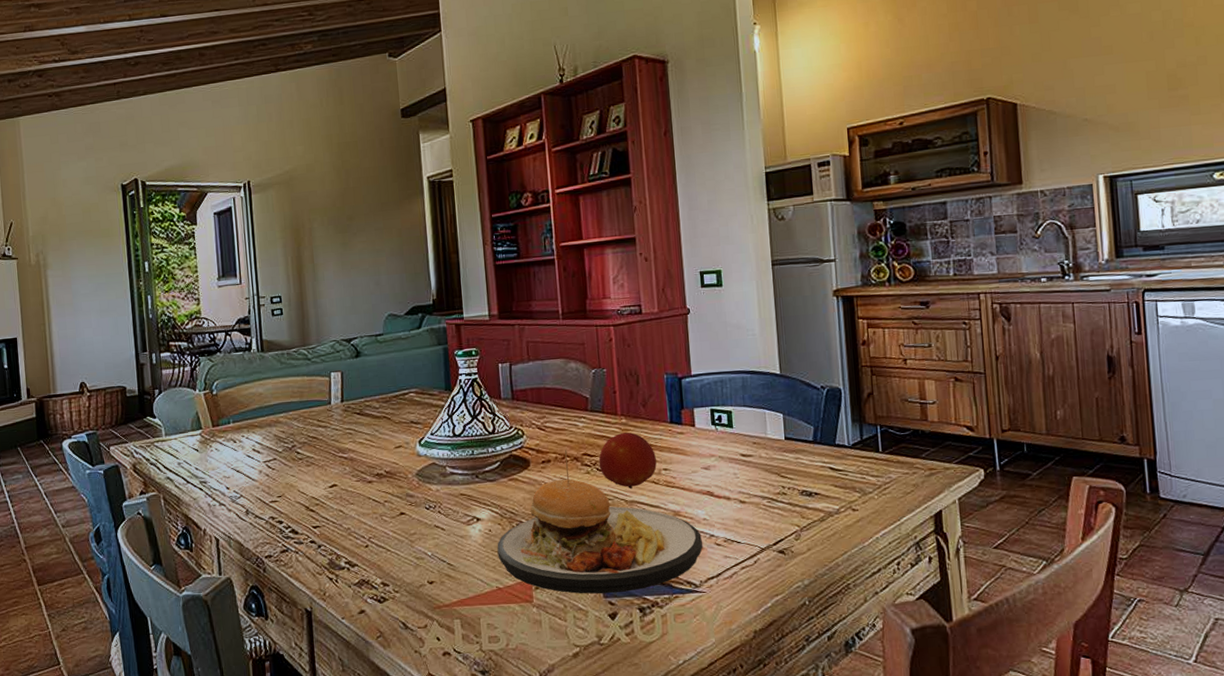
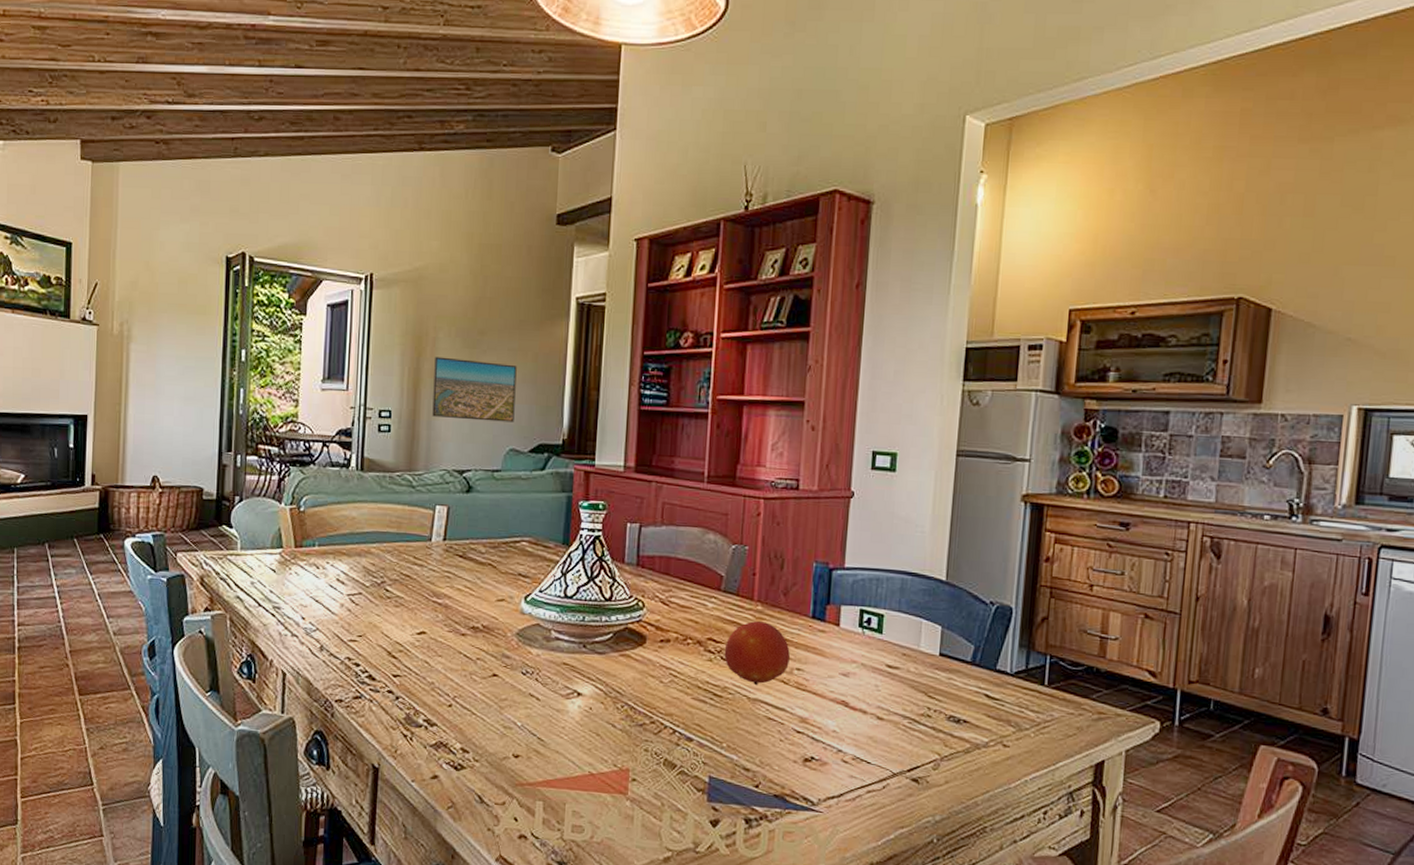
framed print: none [313,242,389,296] -> present [432,356,517,422]
plate: present [497,450,703,594] -> none [595,631,828,799]

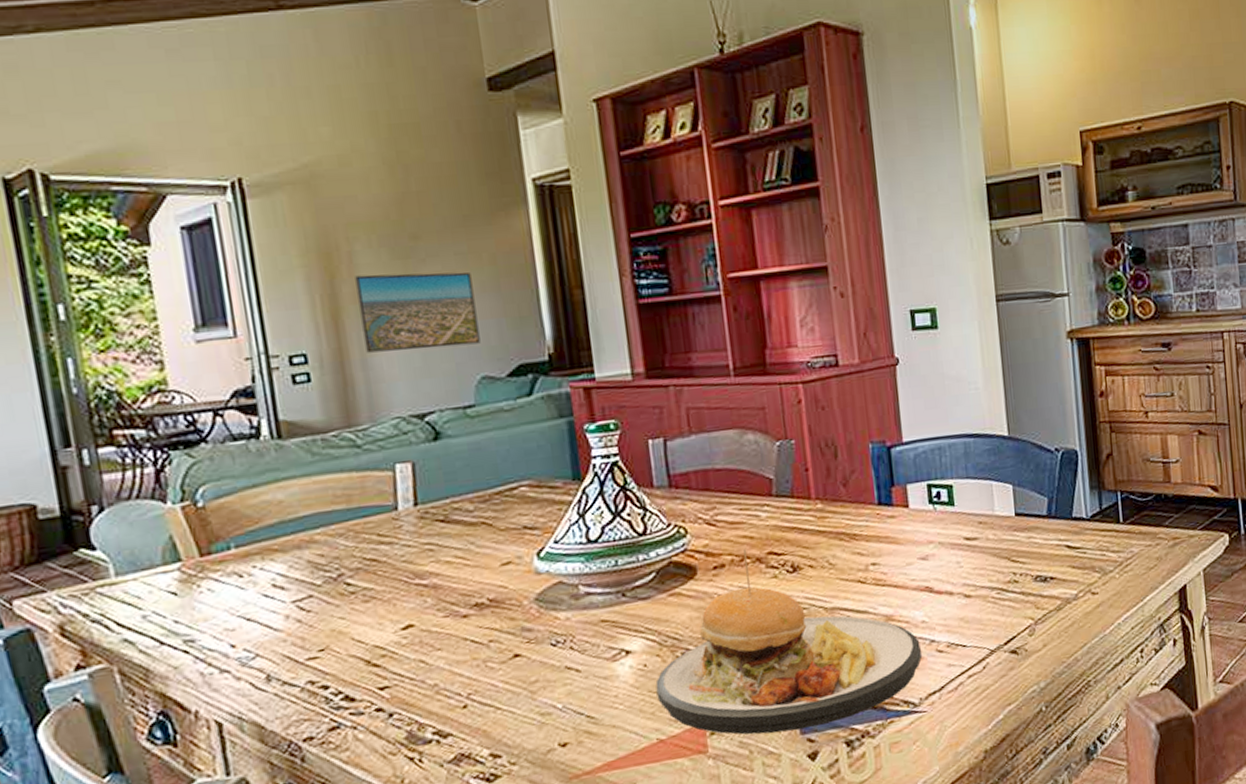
plate: none [595,631,828,799] -> present [655,549,922,735]
fruit: present [724,621,790,686] -> none [788,520,863,593]

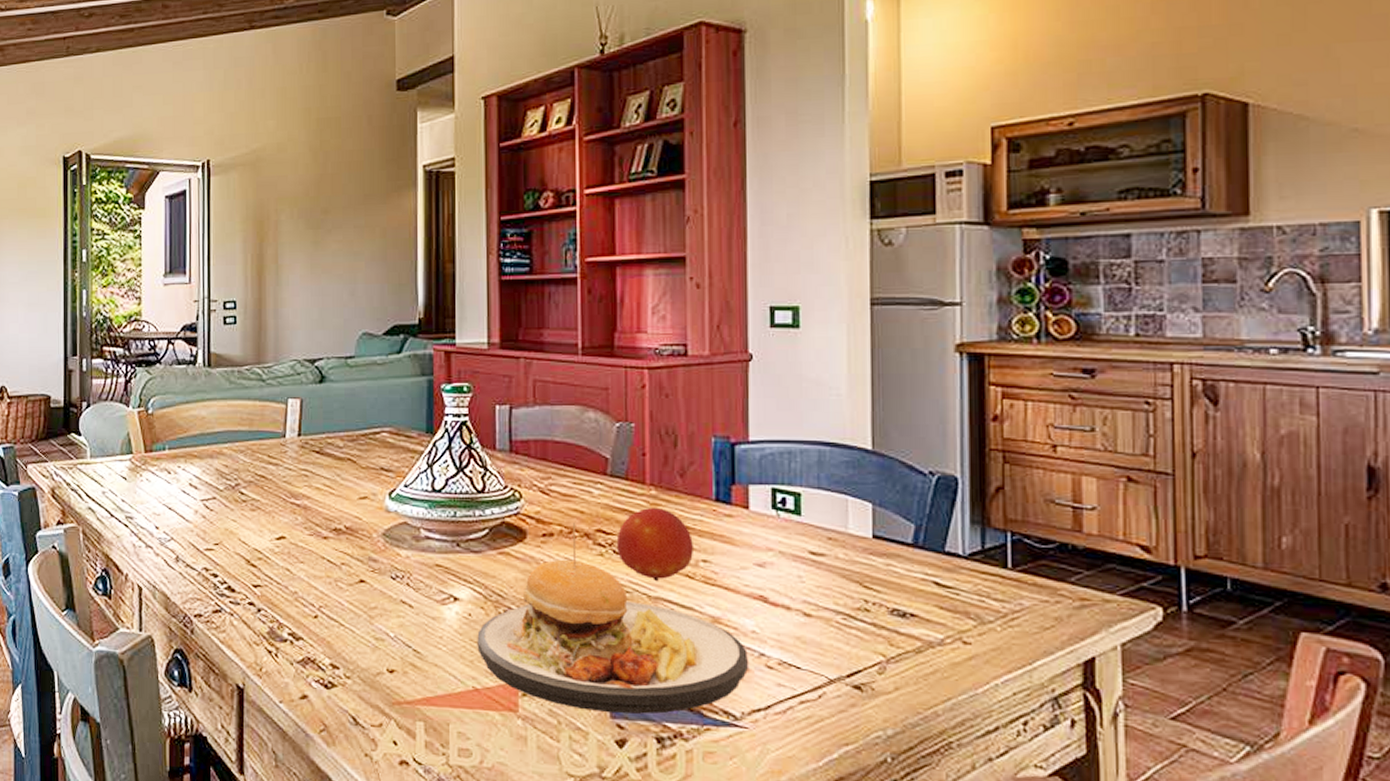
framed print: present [355,272,481,353] -> none [278,240,365,305]
fruit: none [788,520,863,593] -> present [616,508,693,582]

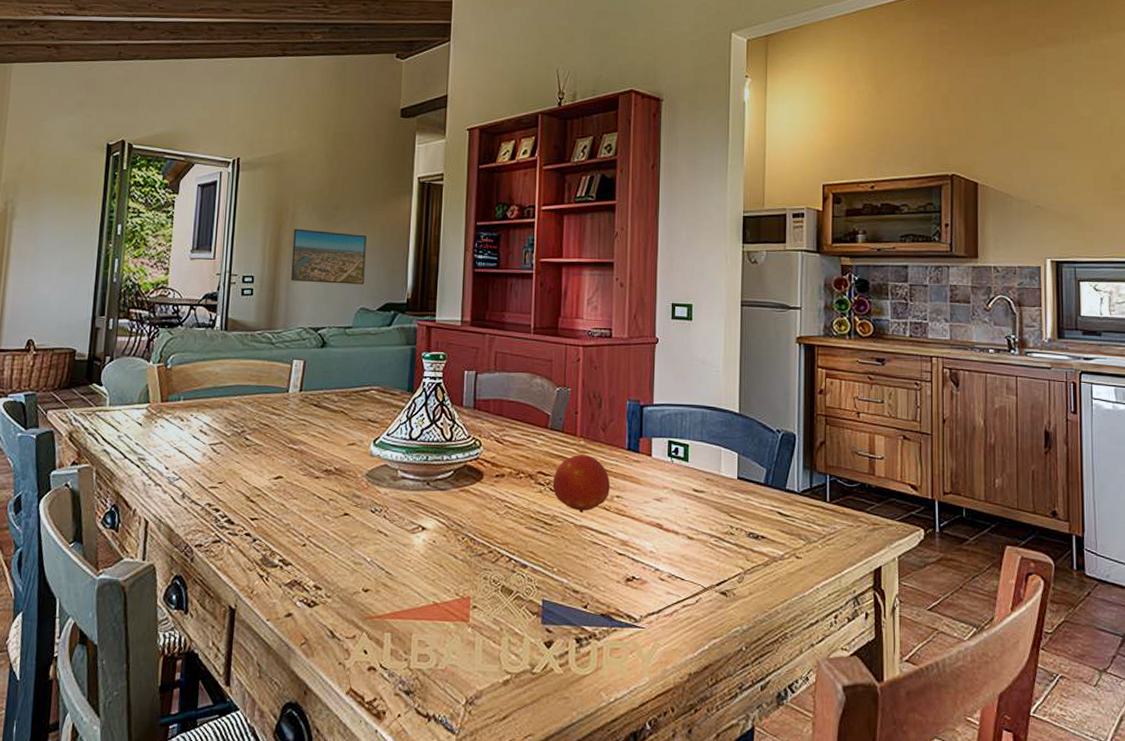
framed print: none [278,240,365,305] -> present [291,228,367,285]
plate: present [477,522,748,714] -> none [439,466,646,620]

